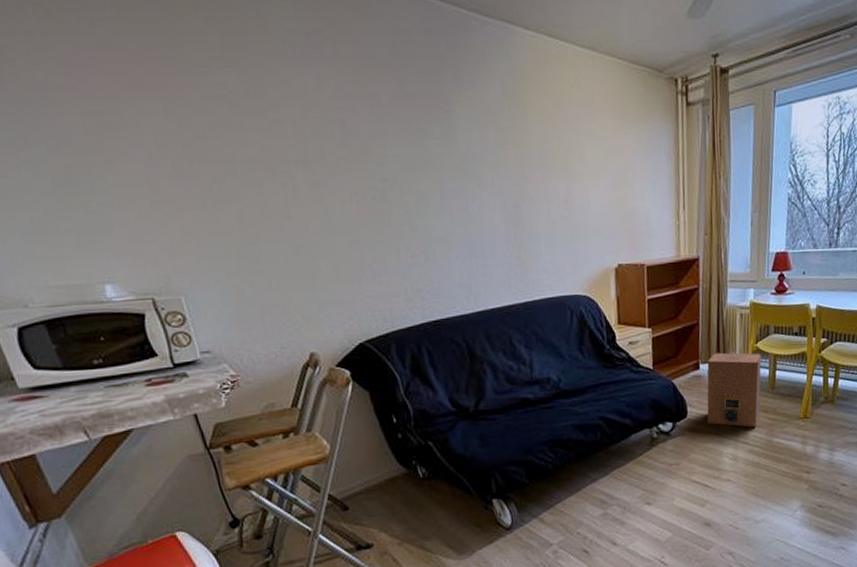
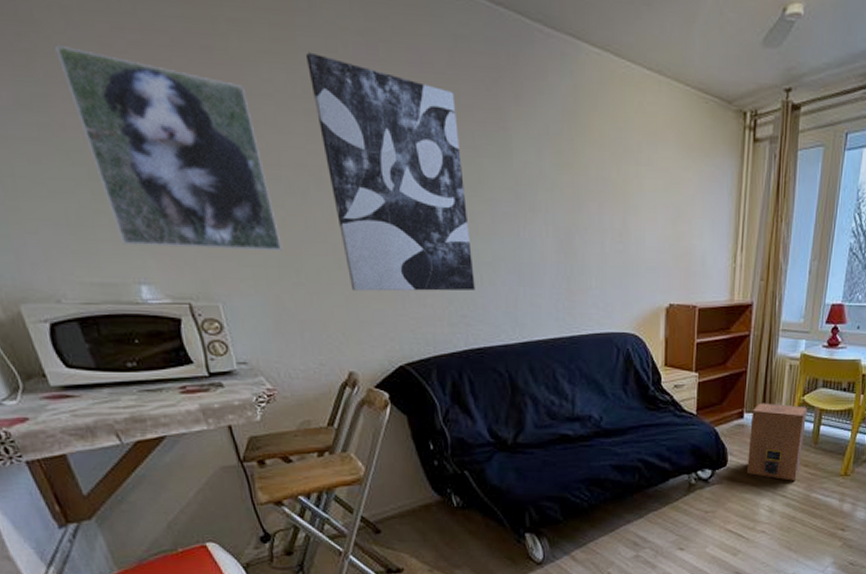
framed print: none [19,66,241,247] -> present [55,44,283,251]
wall art: none [255,55,429,275] -> present [305,52,475,292]

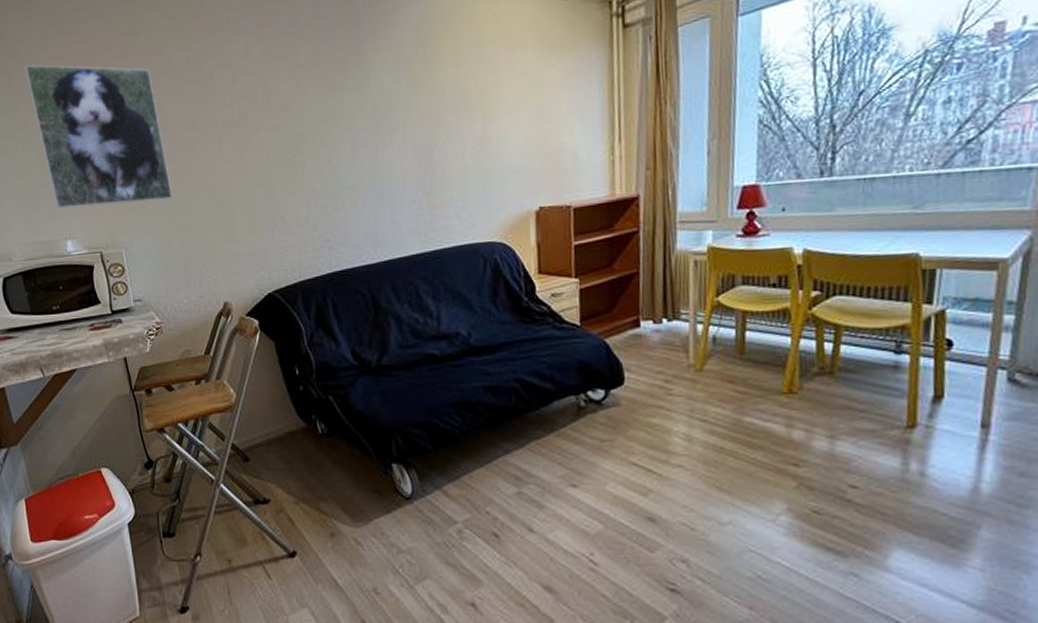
wall art: present [305,52,475,292] -> none [196,31,337,227]
speaker: present [747,403,808,481] -> none [650,307,725,401]

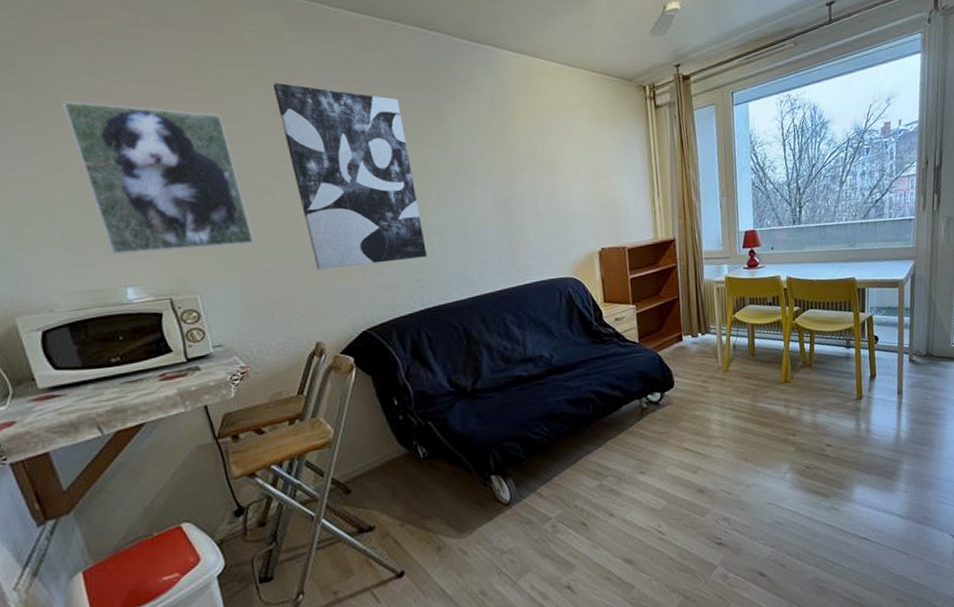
wall art: none [196,31,337,227] -> present [272,82,427,270]

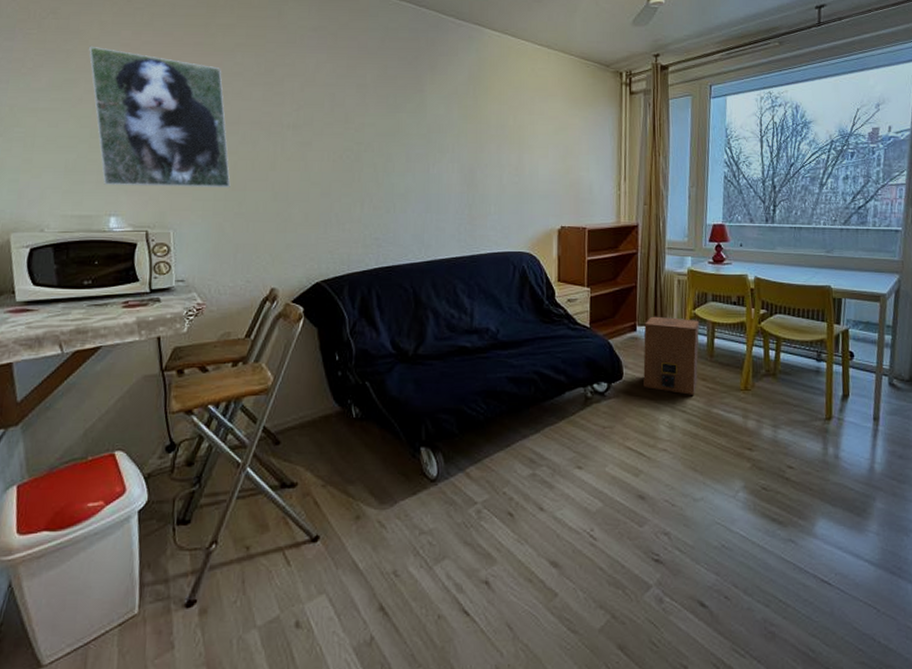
wall art: present [272,82,427,270] -> none [271,43,389,219]
speaker: none [689,323,743,394] -> present [643,316,700,395]

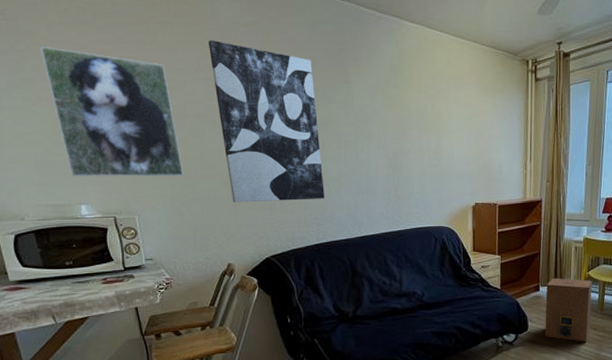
wall art: none [271,43,389,219] -> present [208,40,325,203]

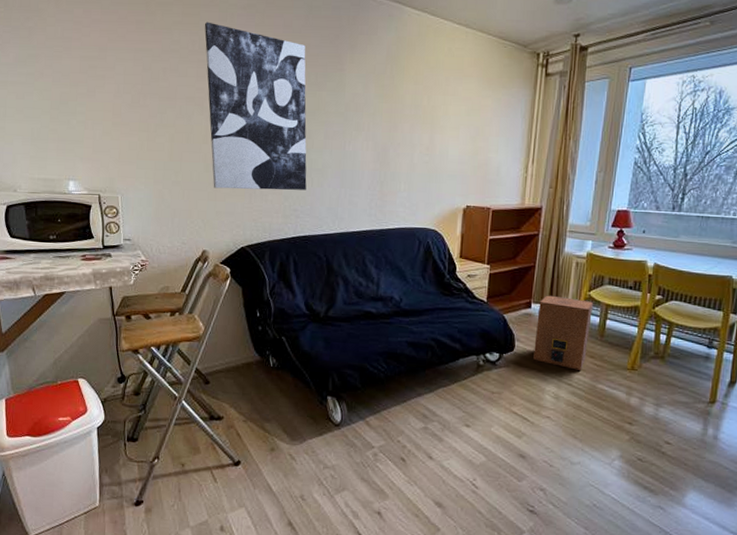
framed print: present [40,46,184,177] -> none [47,23,169,158]

